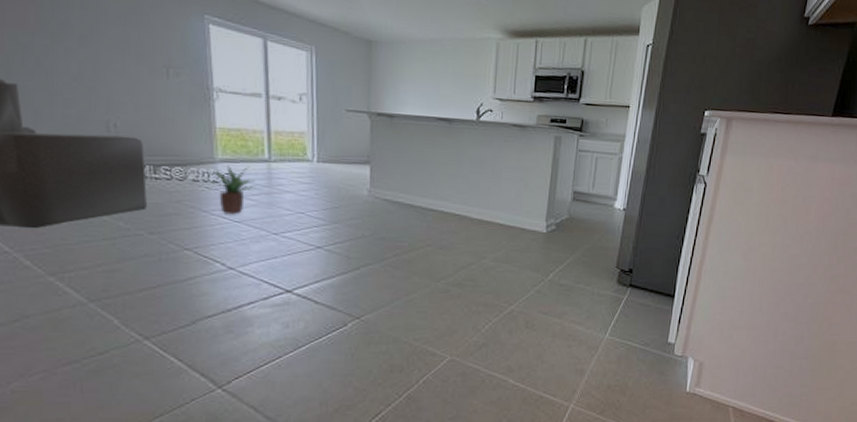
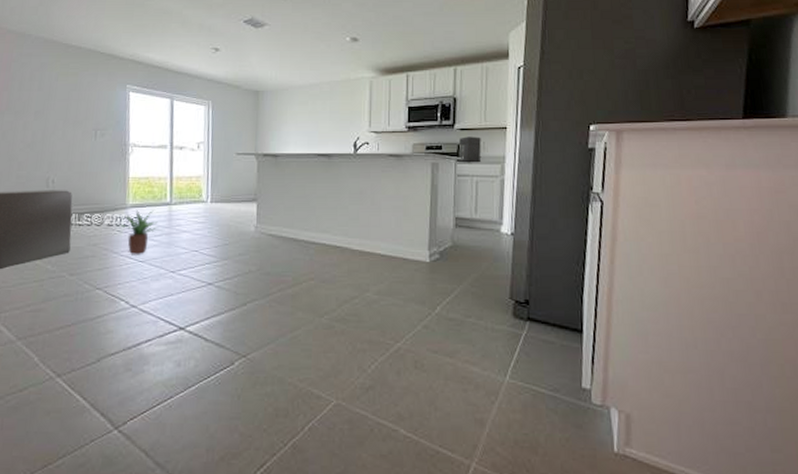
coffee maker: none [580,112,605,140] -> present [457,137,481,163]

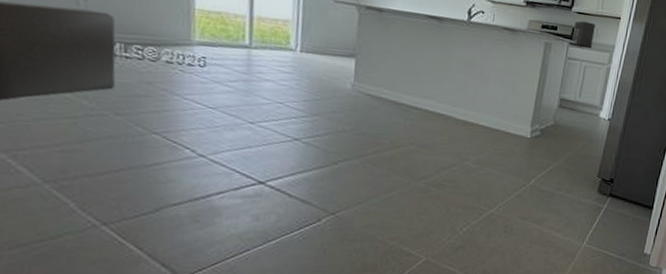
potted plant: present [120,210,161,255] -> none [182,49,238,101]

